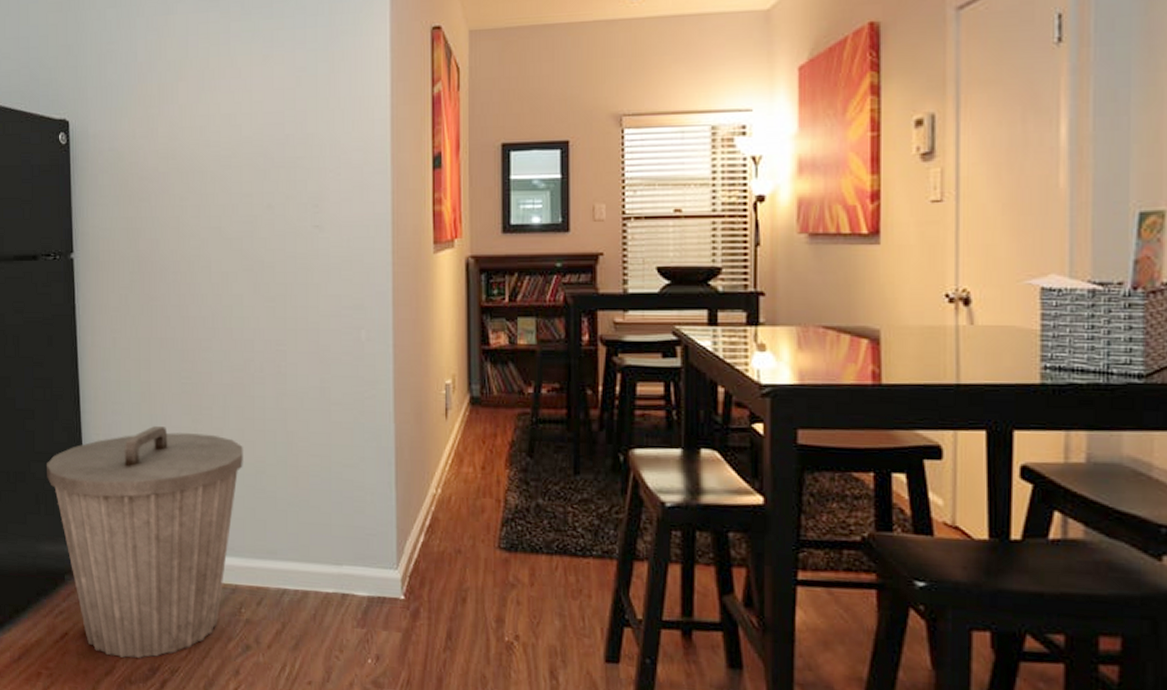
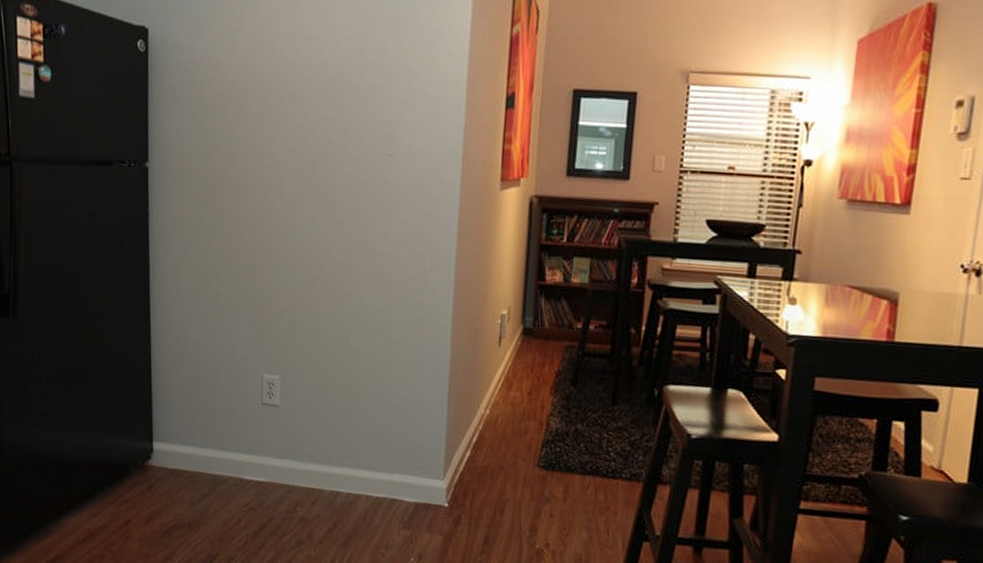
trash can: present [46,426,243,658] -> none [114,335,306,546]

